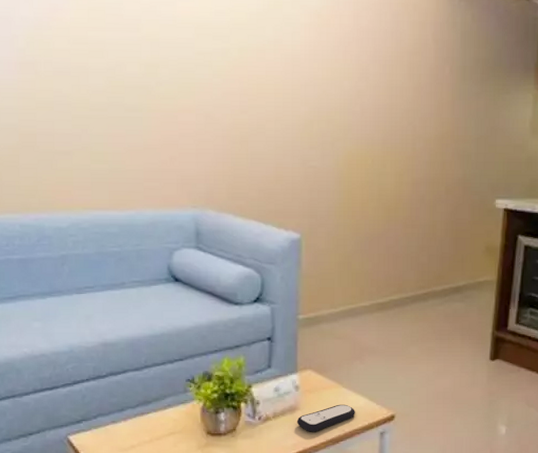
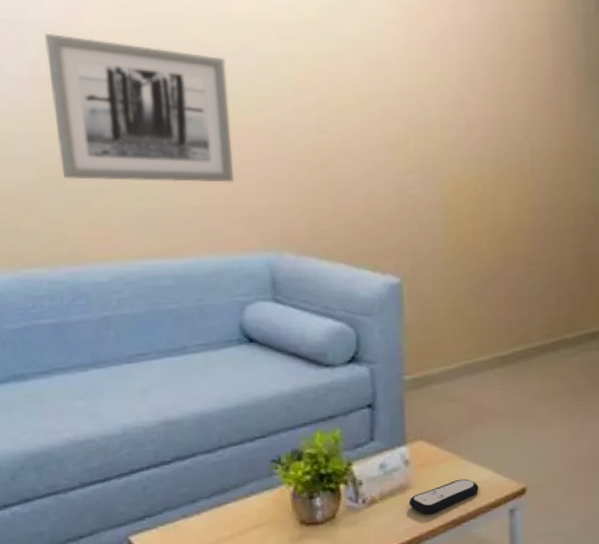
wall art: none [32,29,172,151] -> present [45,34,235,183]

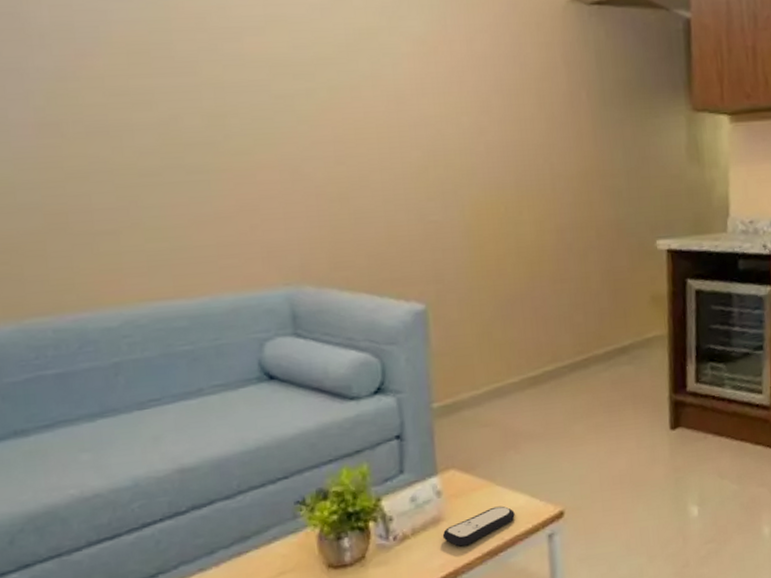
wall art: present [45,34,235,183] -> none [52,81,252,224]

